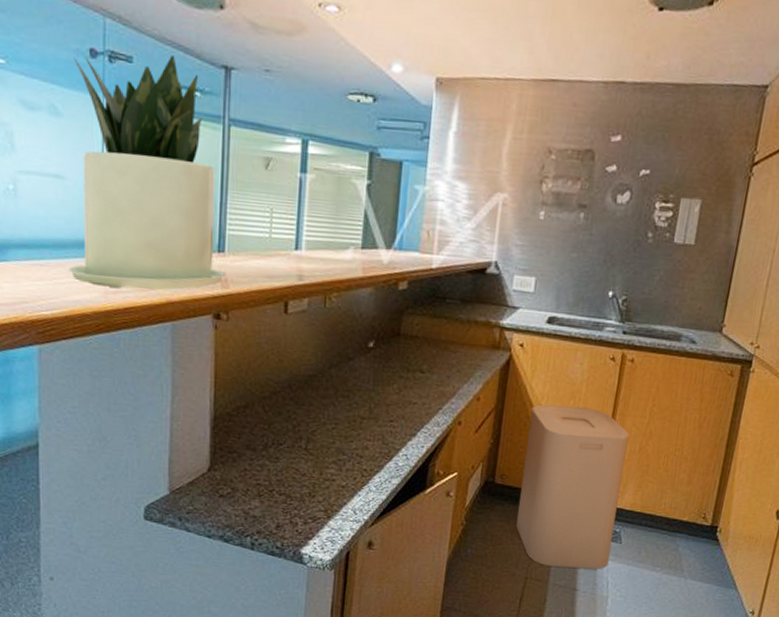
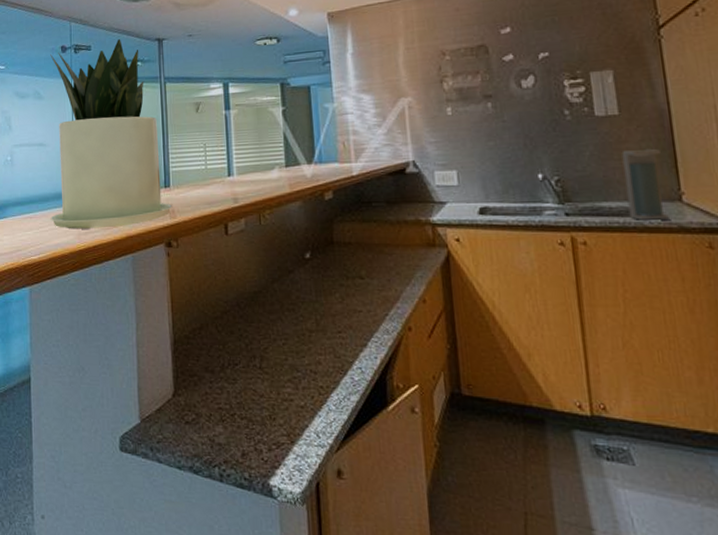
trash can: present [516,405,629,569] -> none [484,300,625,501]
soap dispenser: none [676,279,718,348] -> present [622,148,669,222]

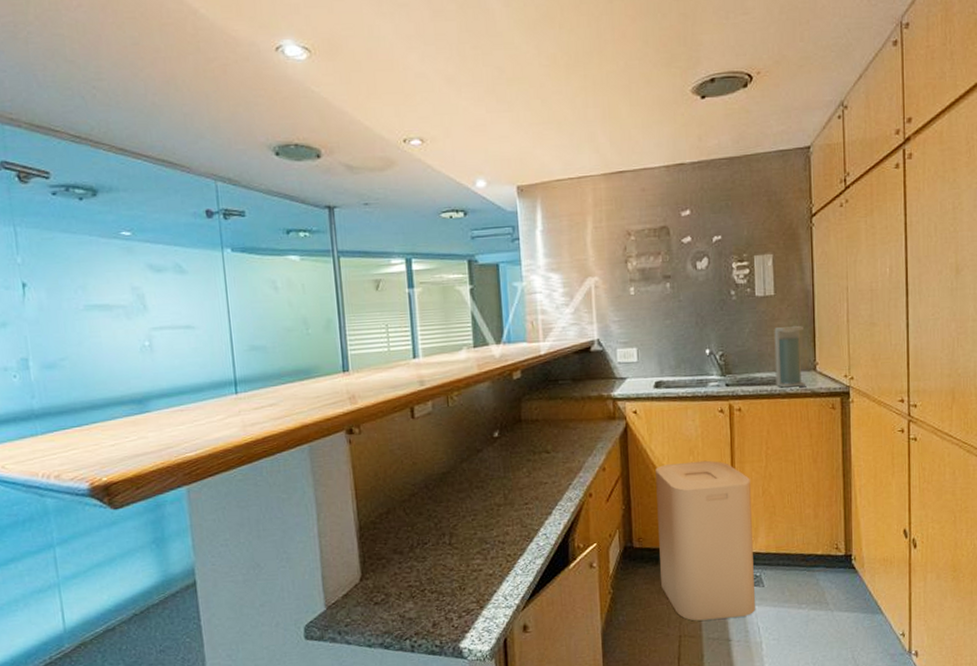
planter: present [50,39,173,229] -> none [192,205,353,421]
trash can: none [484,300,625,501] -> present [655,460,755,621]

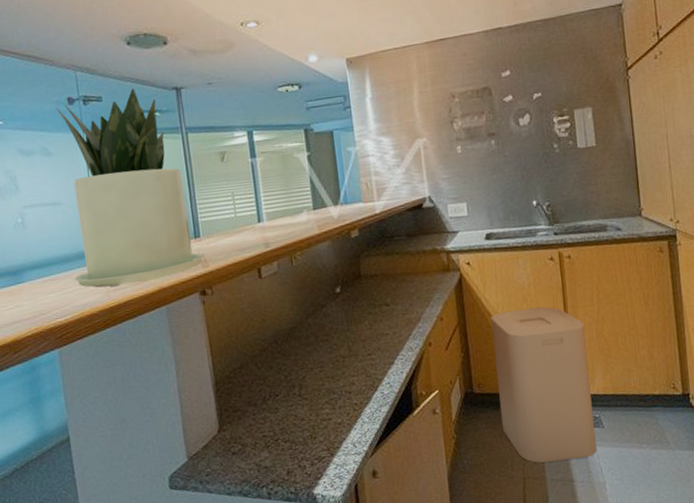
planter: none [192,205,353,421] -> present [55,89,205,288]
soap dispenser: present [774,325,805,389] -> none [598,173,632,235]

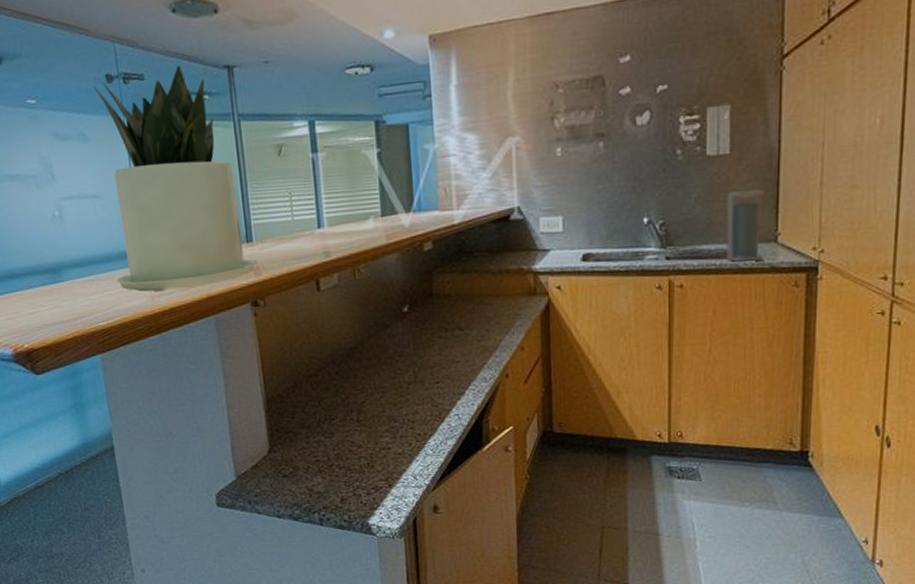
trash can: present [491,306,597,463] -> none [580,342,690,513]
soap dispenser: none [598,173,632,235] -> present [726,189,764,263]

